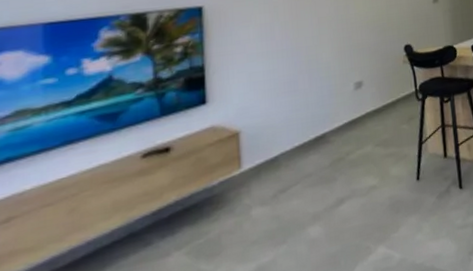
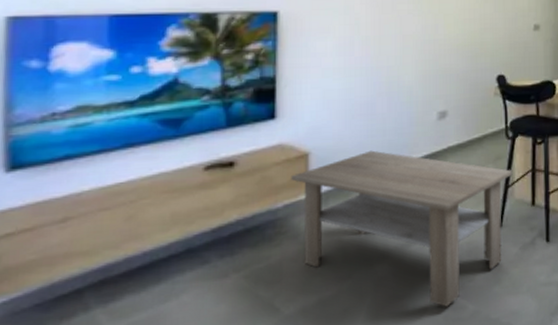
coffee table: none [224,123,425,259] -> present [291,150,513,307]

